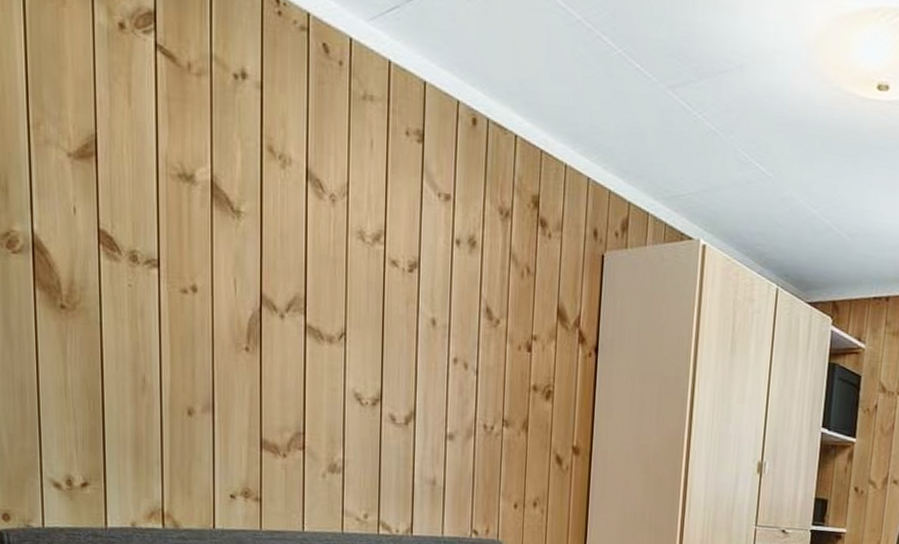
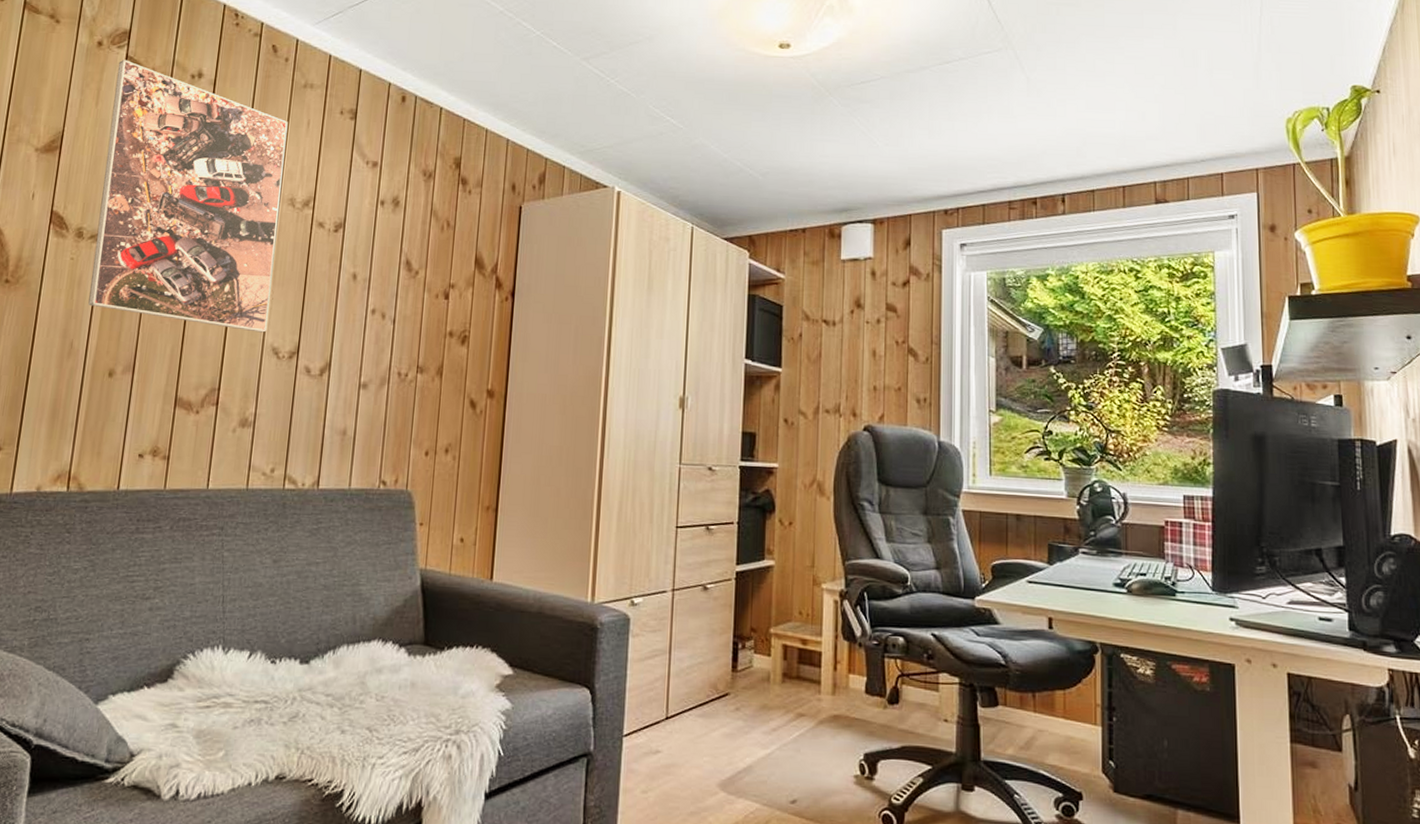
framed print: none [147,48,349,377] -> present [88,59,288,333]

